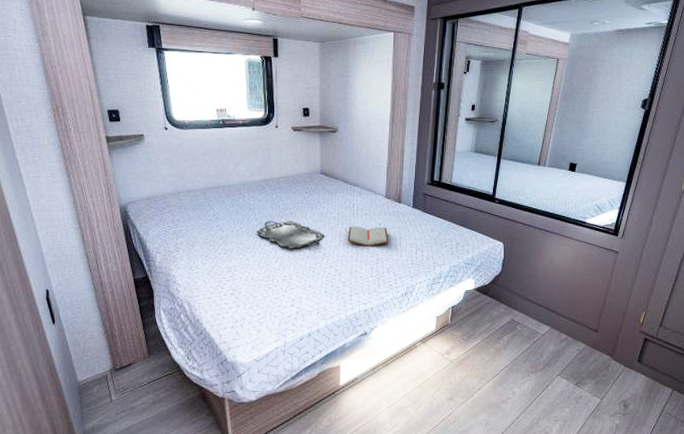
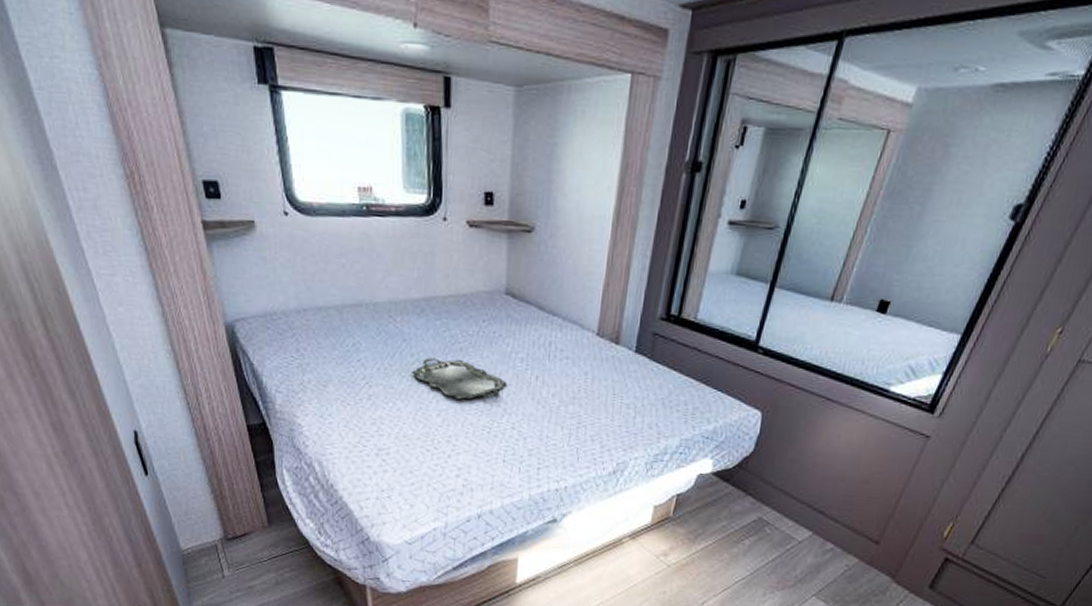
paperback book: present [347,226,389,247] -> none [538,373,597,404]

